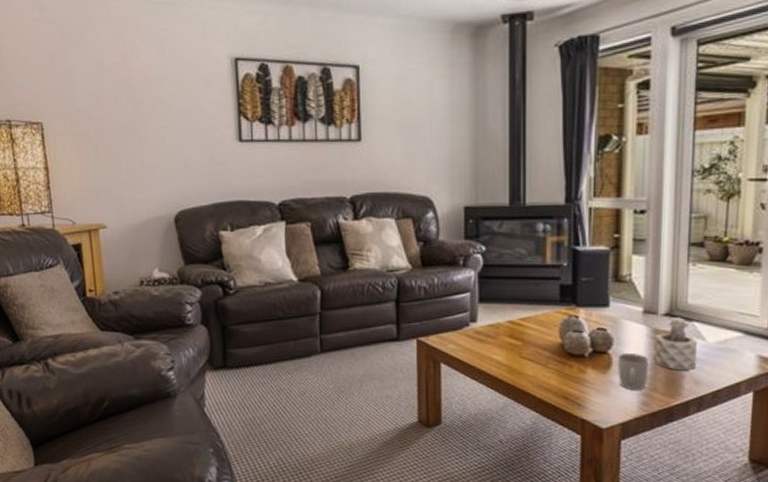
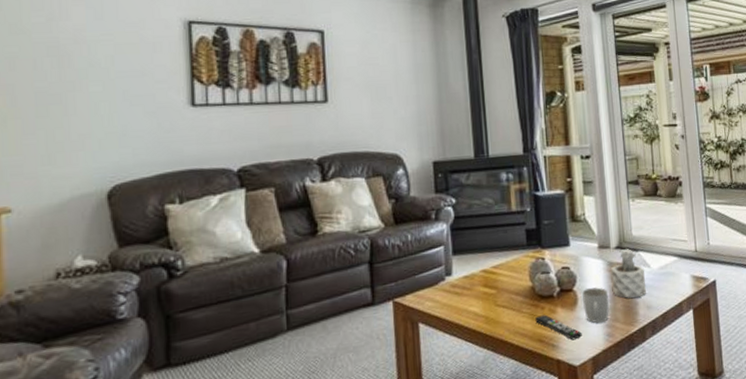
remote control: none [562,373,613,403] -> present [535,315,582,340]

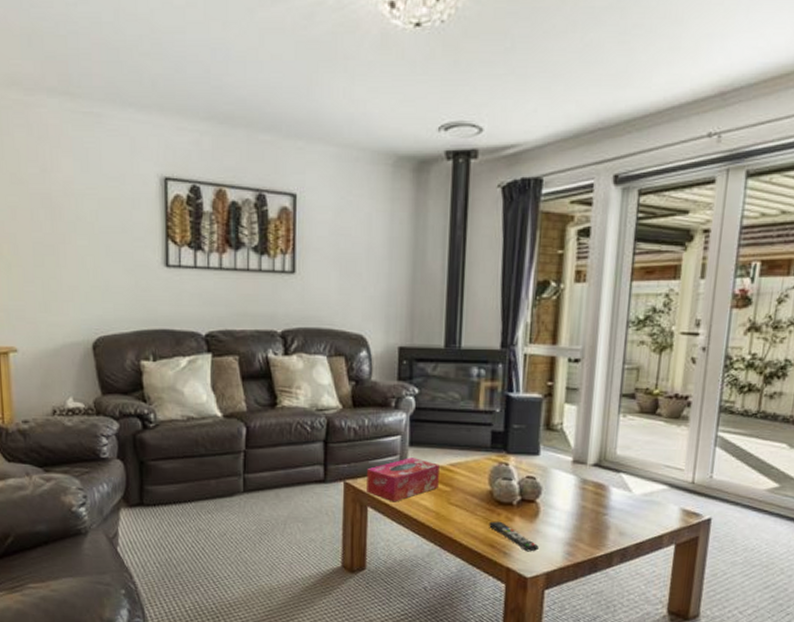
tissue box: none [415,265,485,314] -> present [367,458,440,502]
mug: present [582,287,609,323] -> none [545,503,577,540]
succulent plant: present [610,249,646,298] -> none [581,468,625,522]

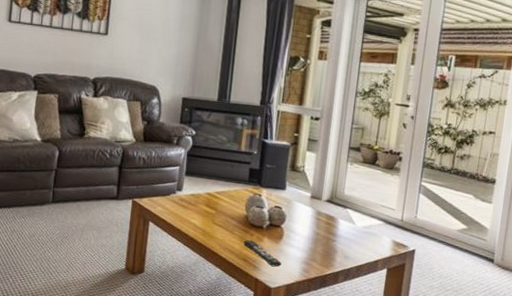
tissue box: present [367,458,440,502] -> none [149,184,208,219]

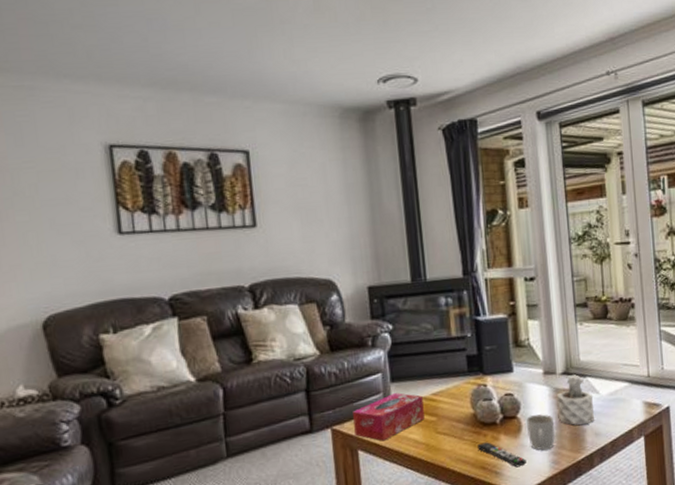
tissue box: none [149,184,208,219] -> present [353,393,425,441]
mug: none [287,228,312,259] -> present [526,414,555,451]
succulent plant: none [315,203,350,247] -> present [556,374,594,425]

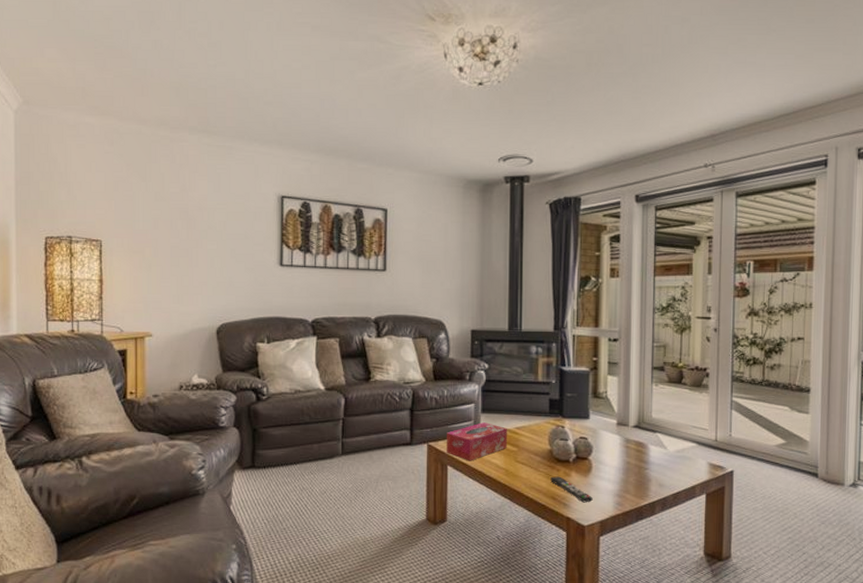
mug: present [526,414,555,451] -> none [597,460,623,492]
succulent plant: present [556,374,594,425] -> none [626,429,661,475]

